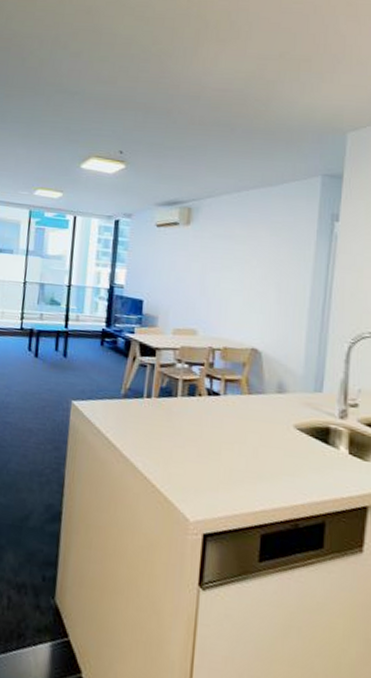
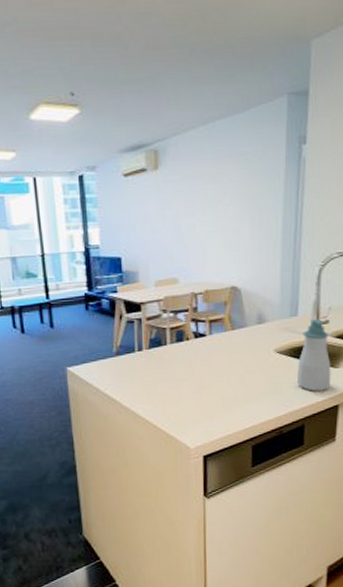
soap bottle: none [318,399,360,486] -> present [296,319,331,391]

